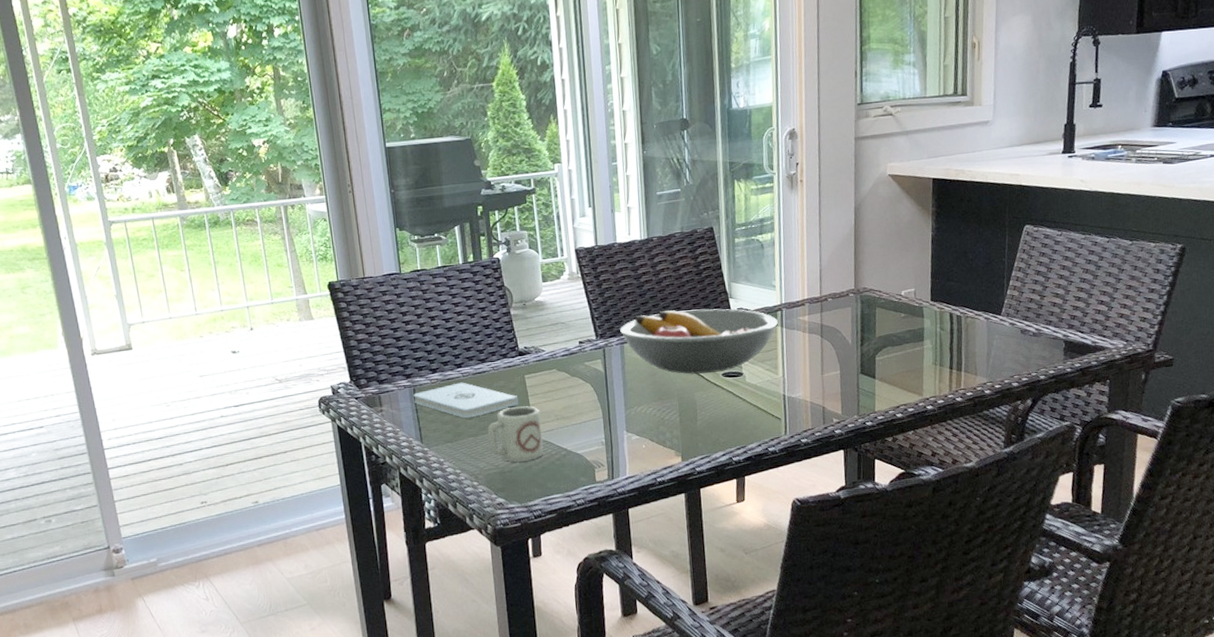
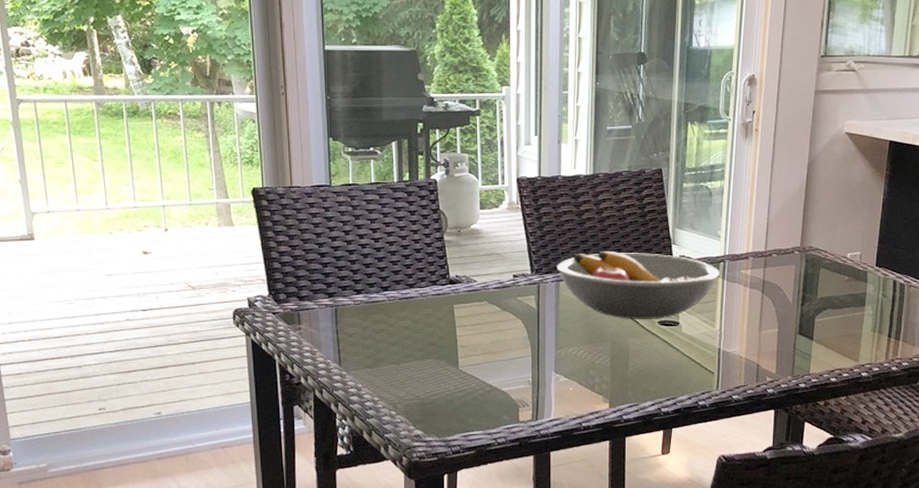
notepad: present [413,382,519,418] -> none [335,306,445,344]
cup: present [487,405,544,462] -> none [410,336,468,394]

